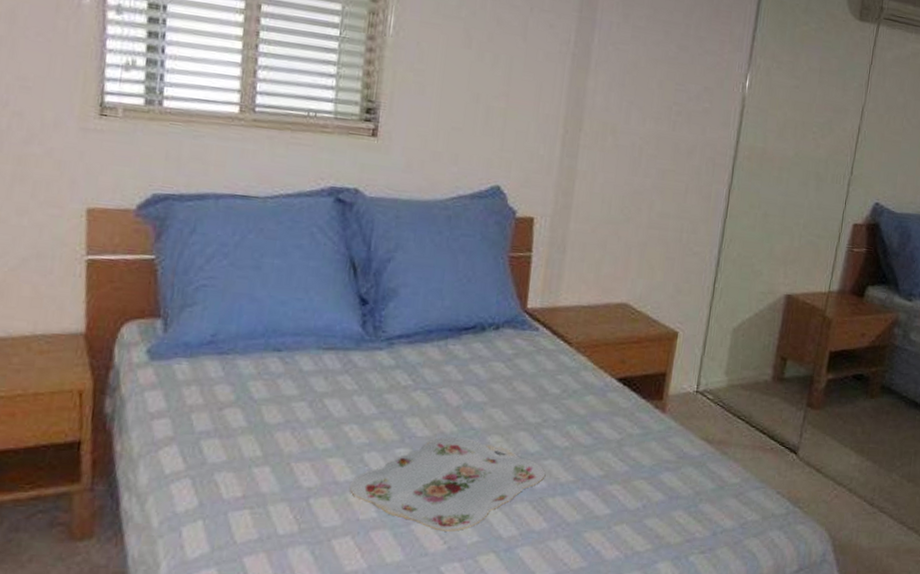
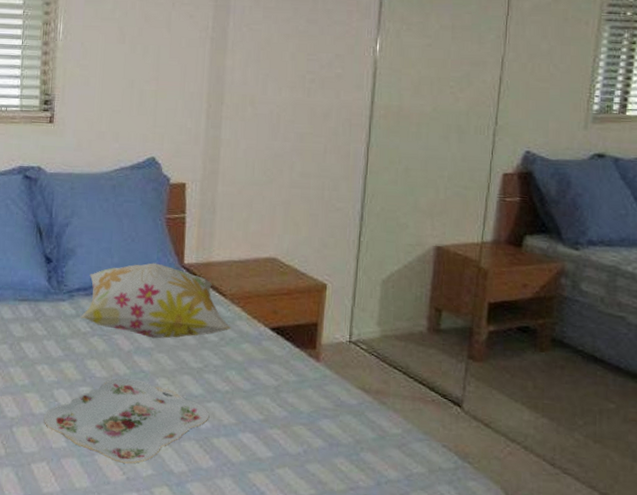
decorative pillow: none [400,306,575,392] -> present [80,263,231,339]

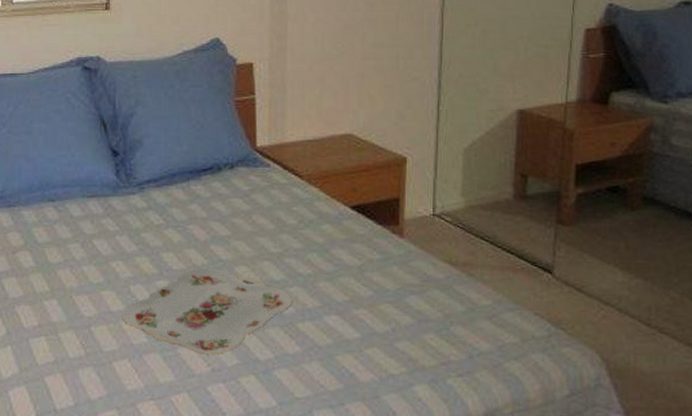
decorative pillow: present [80,263,231,339] -> none [152,148,310,226]

